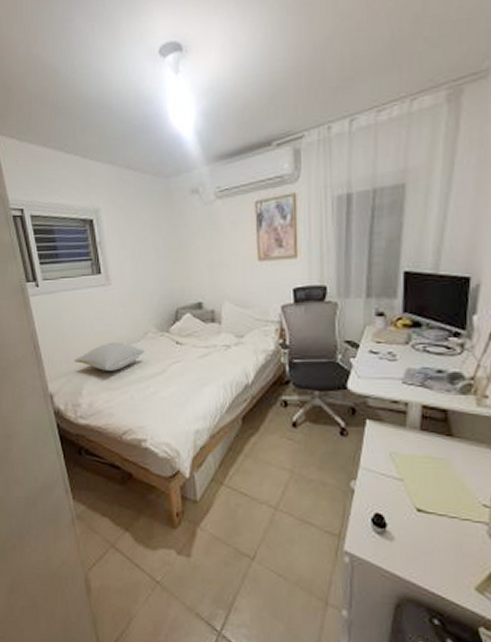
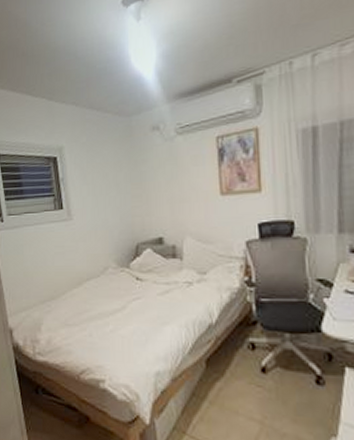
pillow: present [74,342,145,371] -> none [34,277,105,306]

